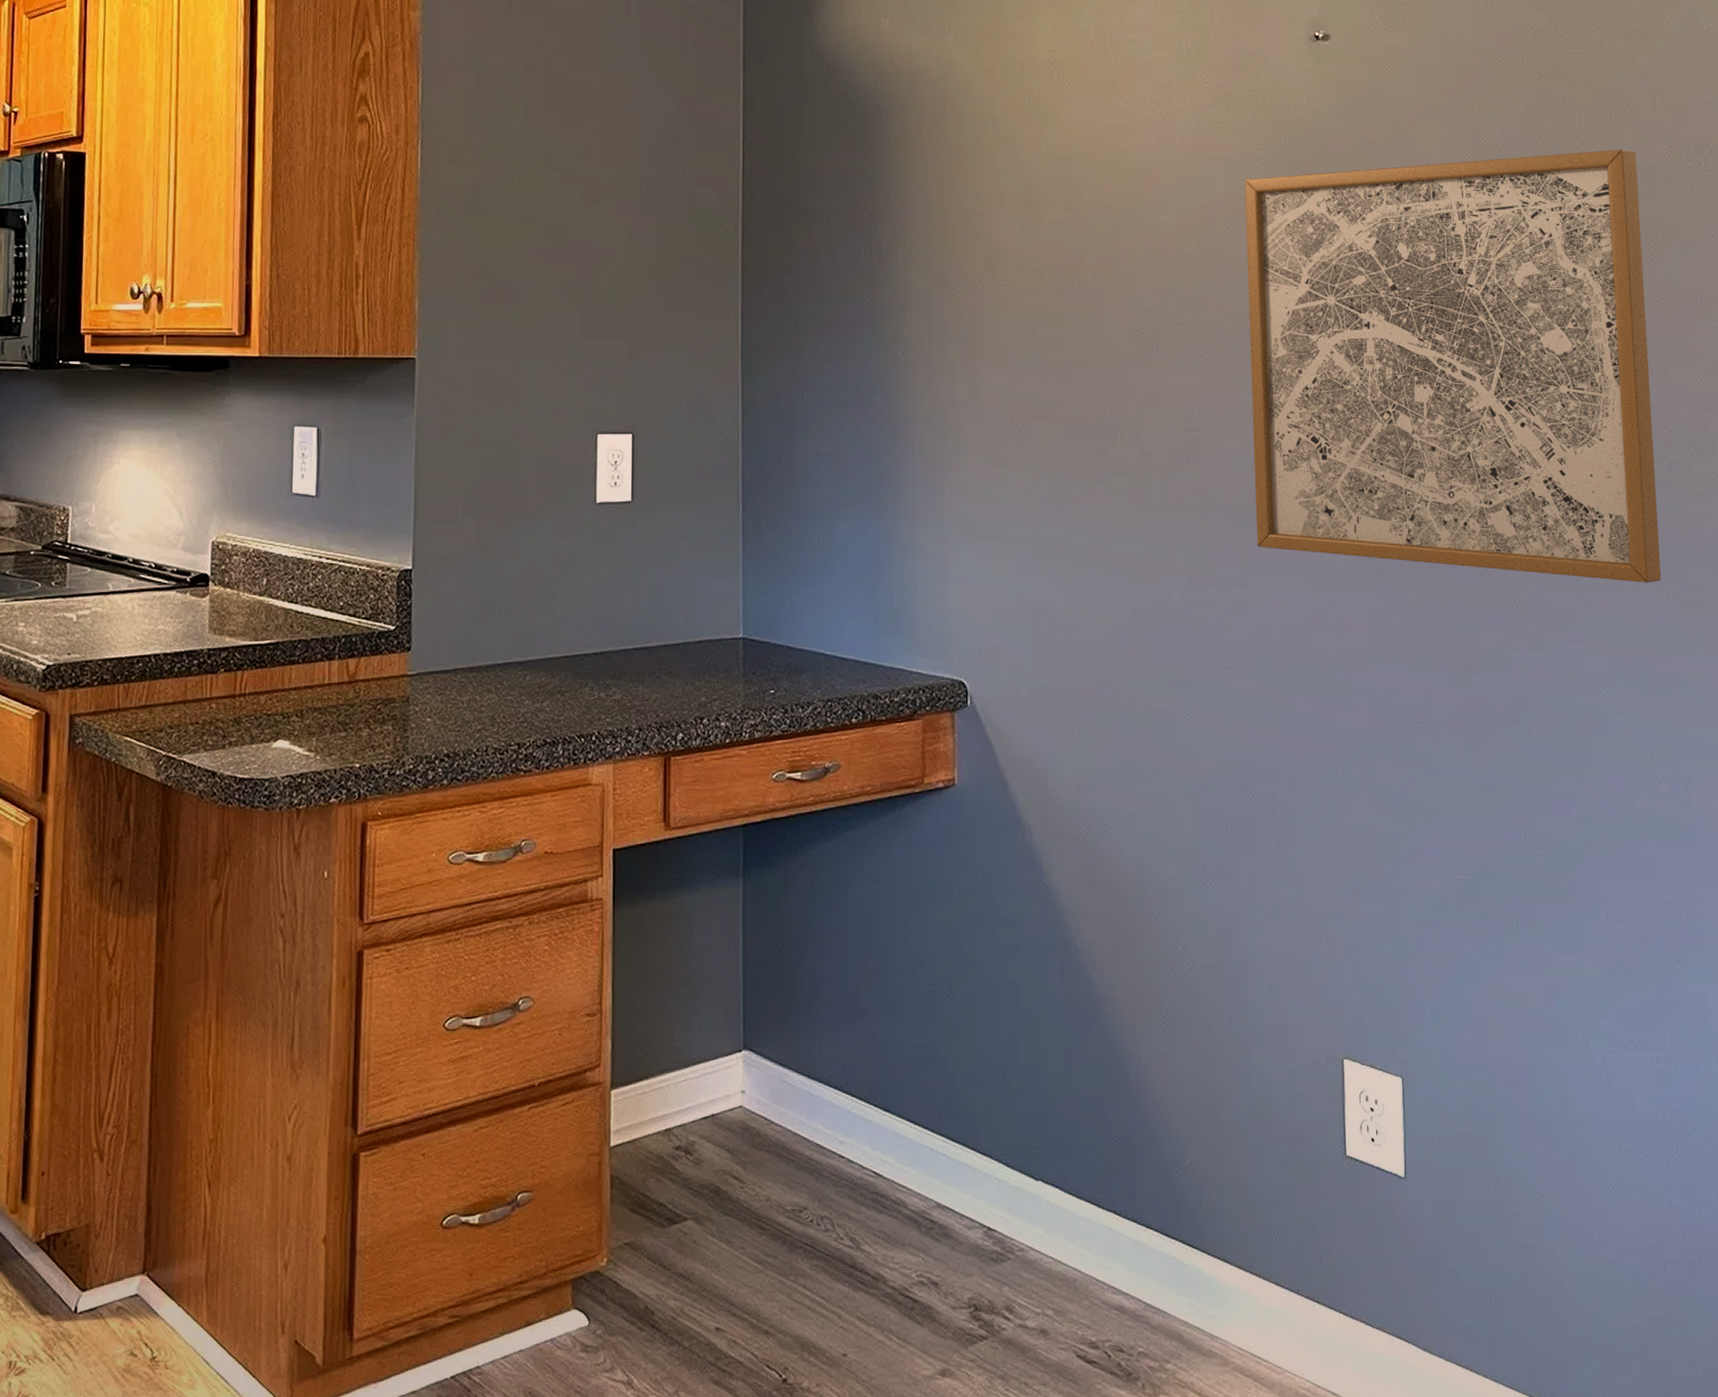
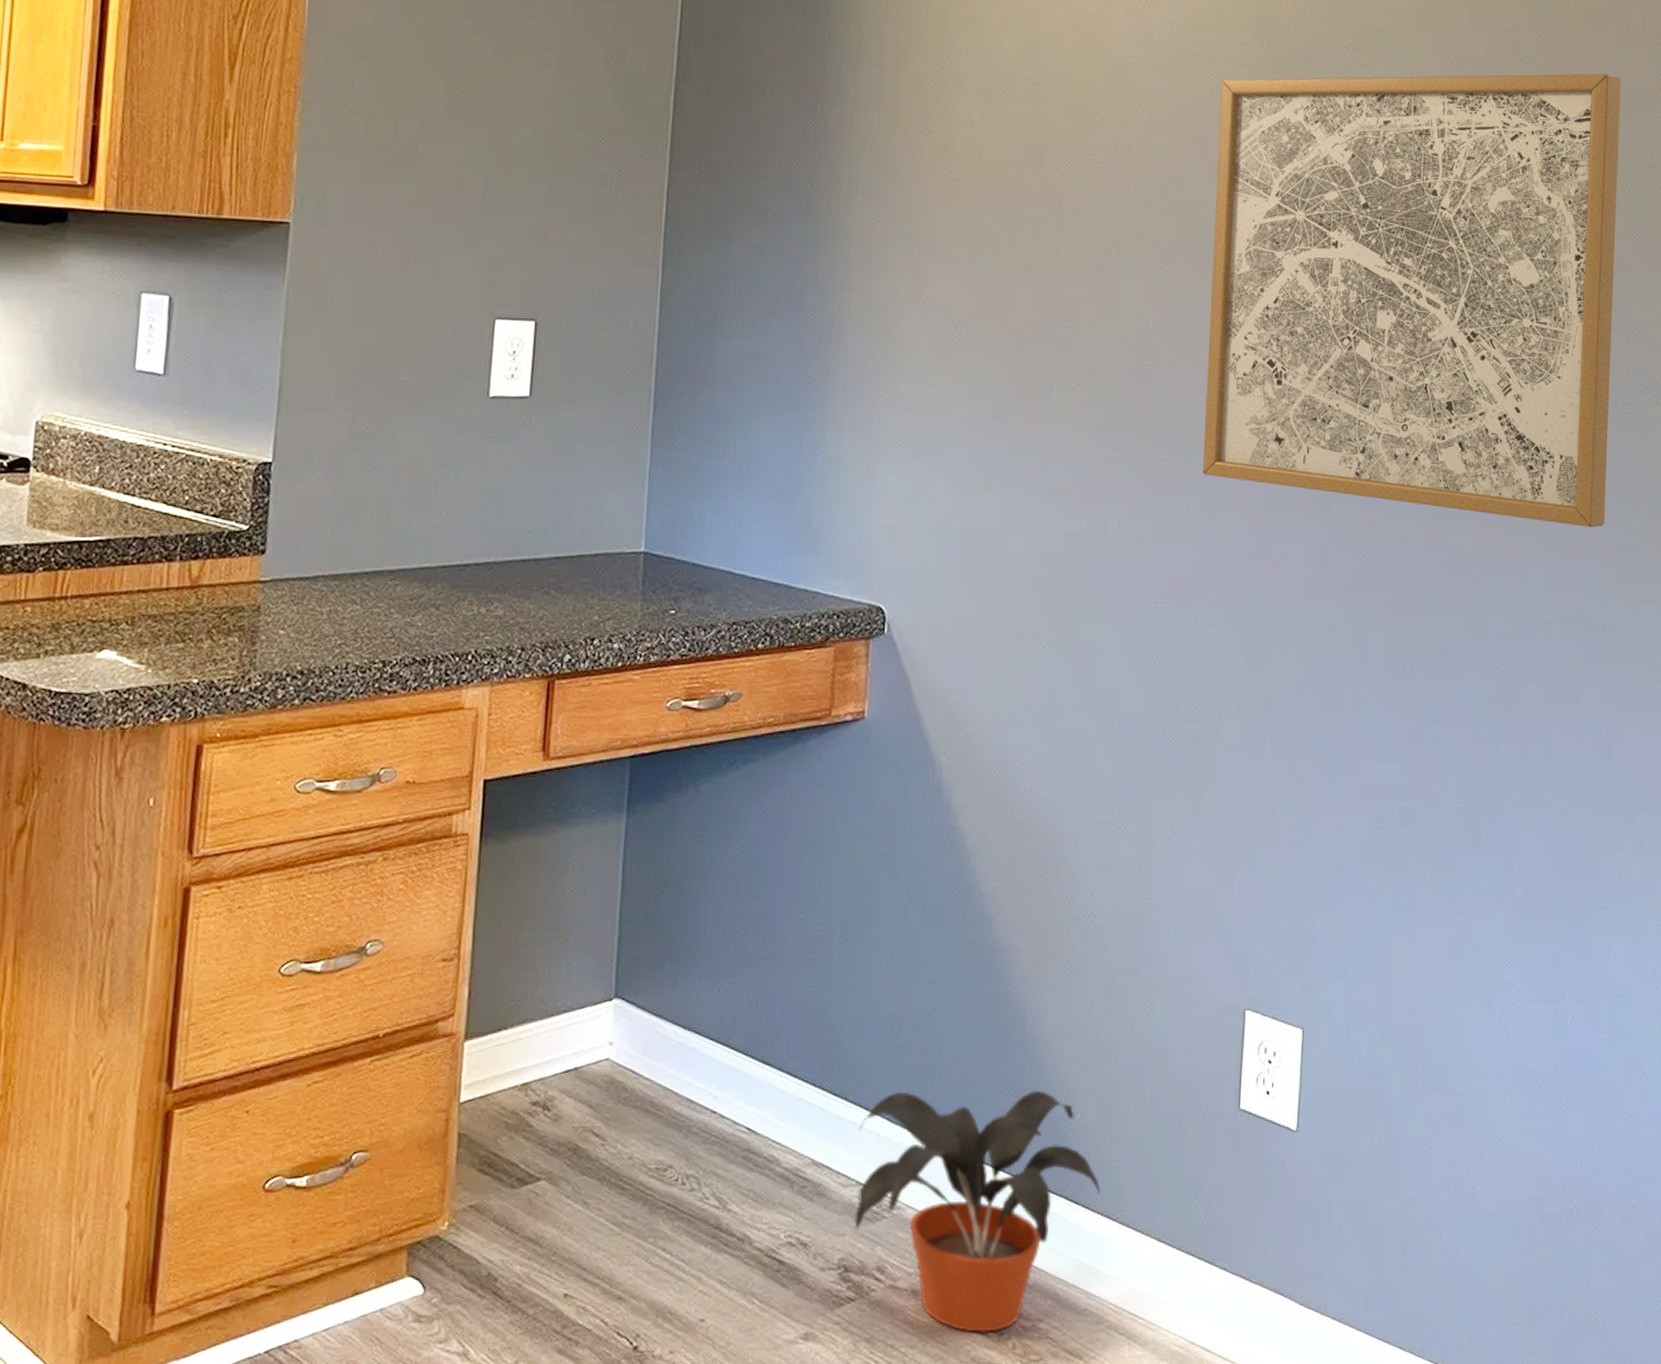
potted plant: none [978,1136,1216,1372] -> present [854,1089,1101,1333]

